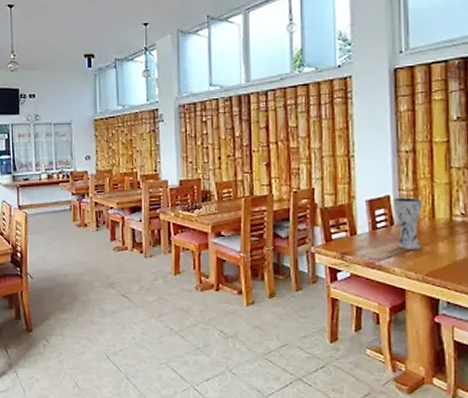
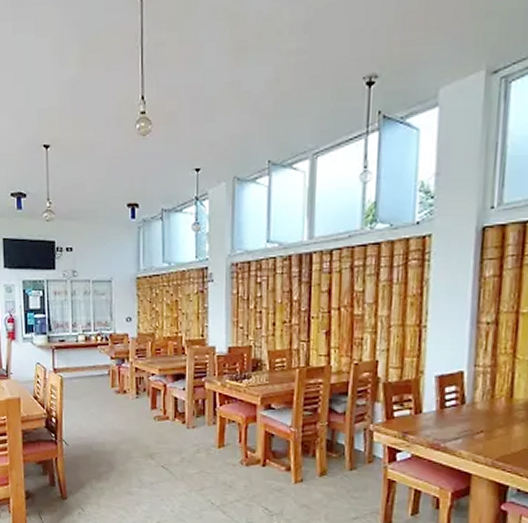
vase: present [393,198,422,249] -> none [466,374,500,432]

